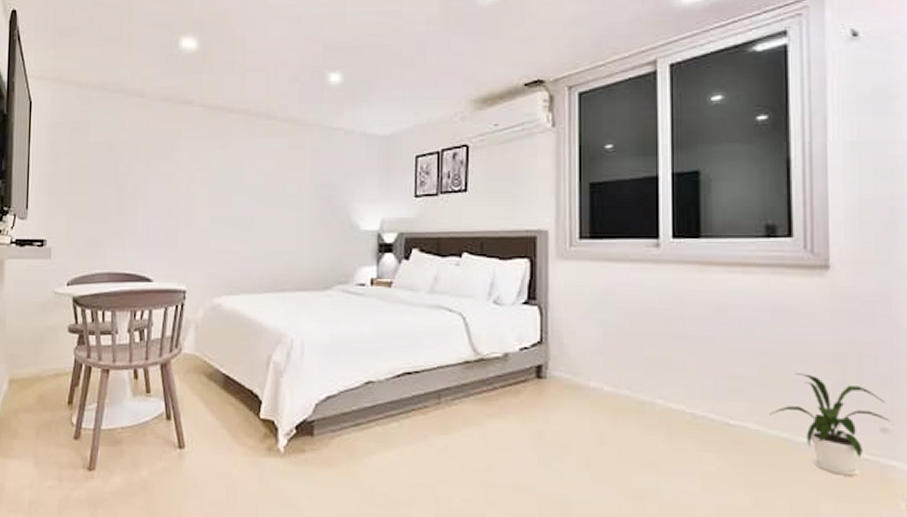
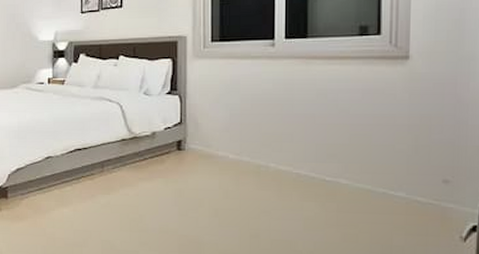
house plant: present [769,373,891,476] -> none [357,140,451,216]

